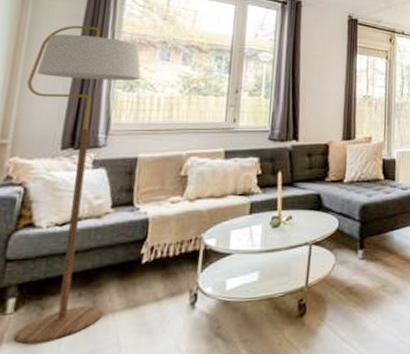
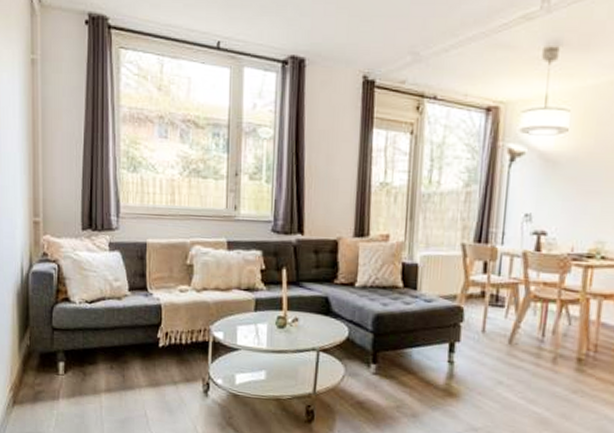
floor lamp: present [15,25,141,345] -> none [47,99,142,404]

